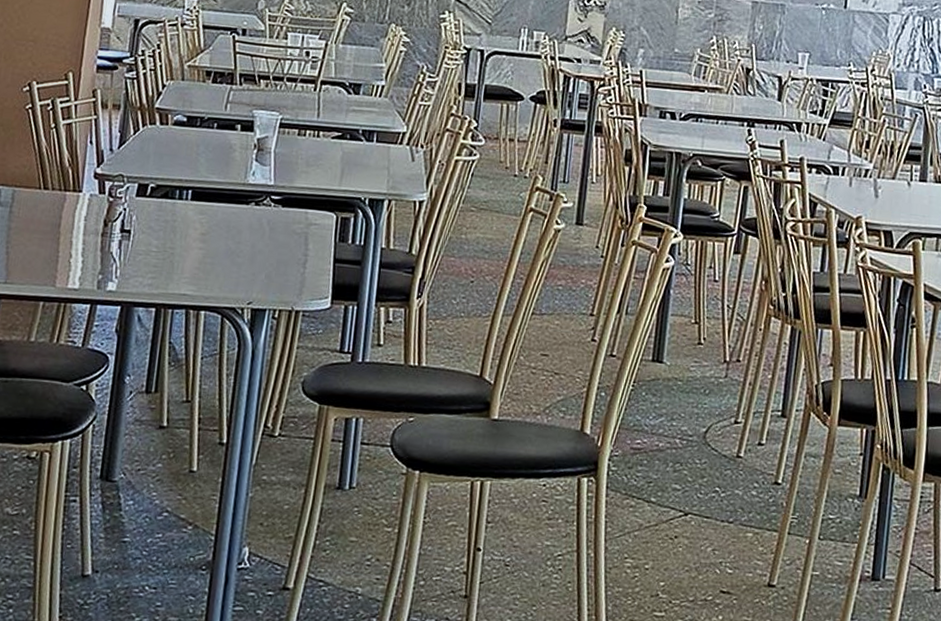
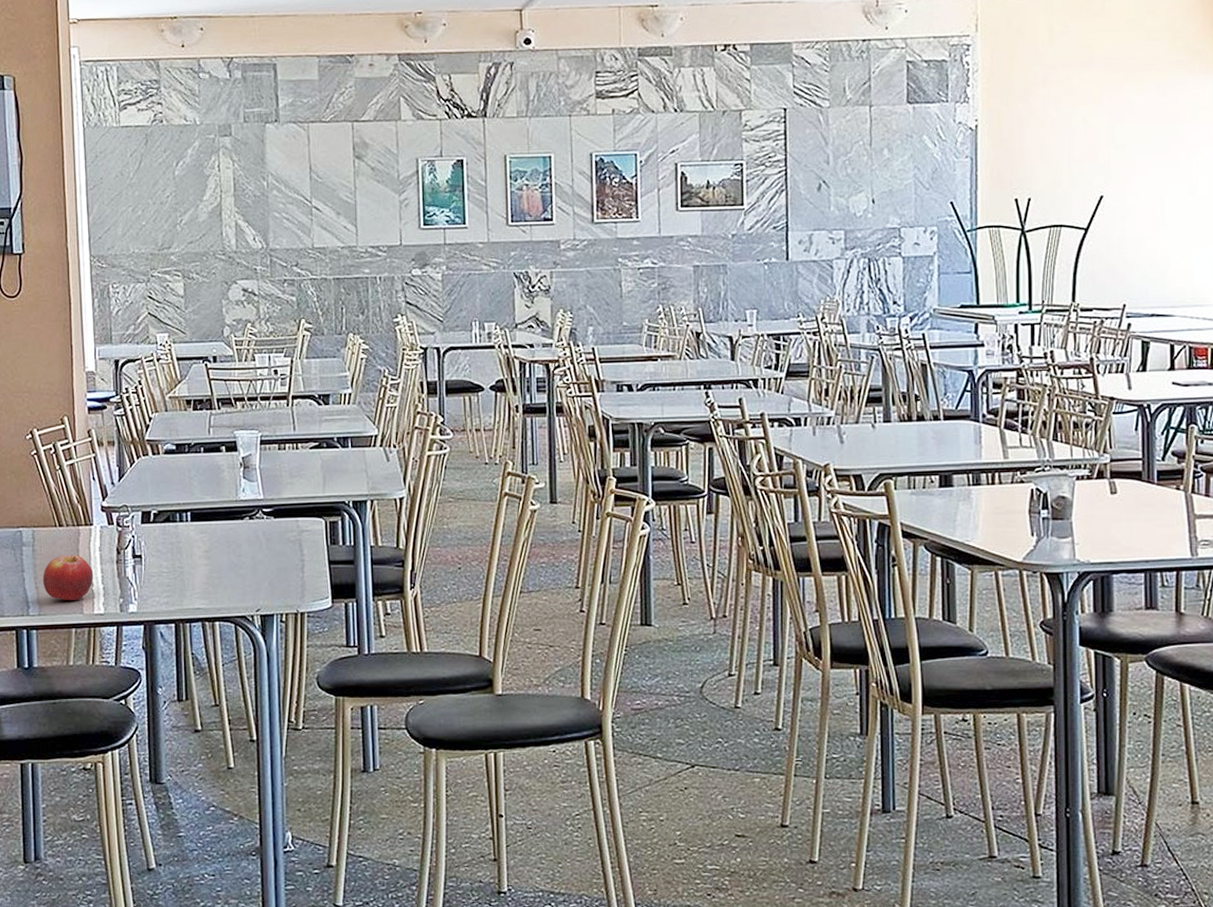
fruit: none [15,220,74,271] -> present [43,554,93,600]

